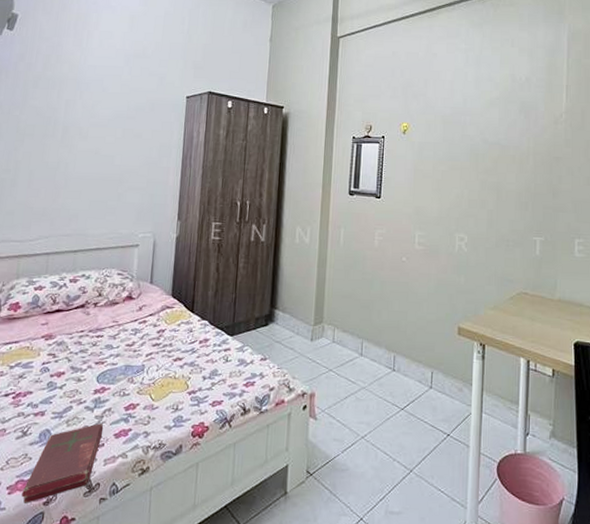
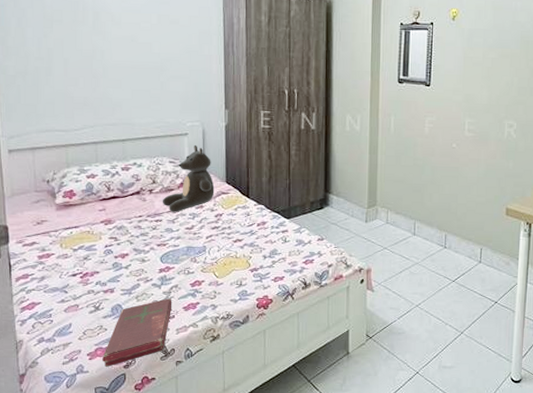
teddy bear: none [105,256,160,328] -> present [162,144,215,212]

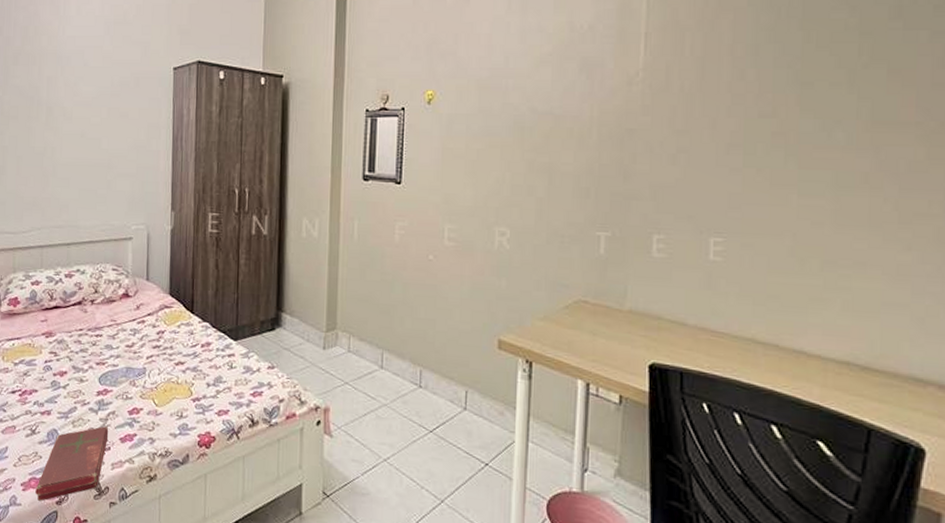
teddy bear: present [162,144,215,212] -> none [103,250,158,327]

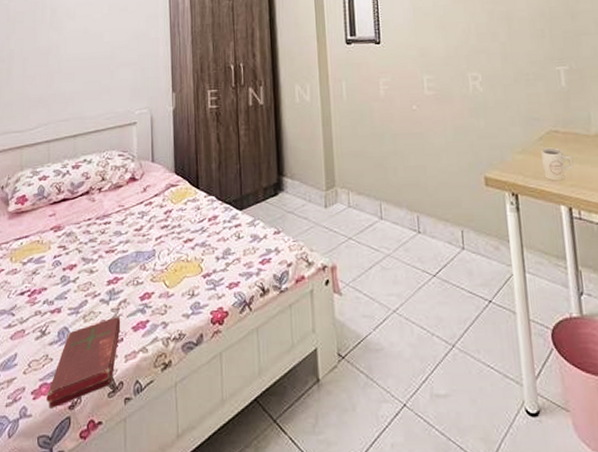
mug: none [563,317,599,354] -> present [541,147,574,181]

